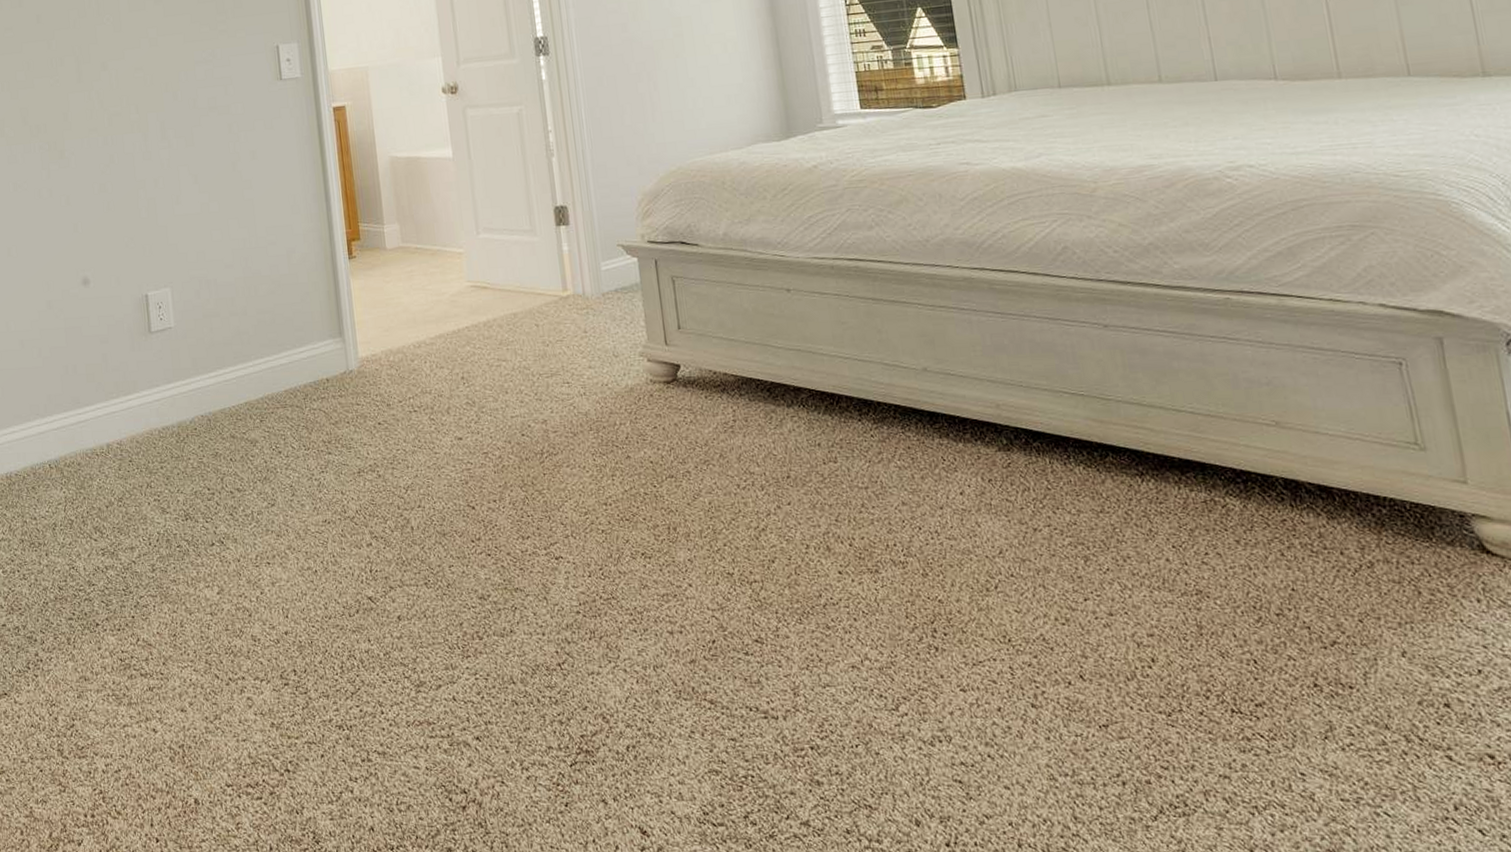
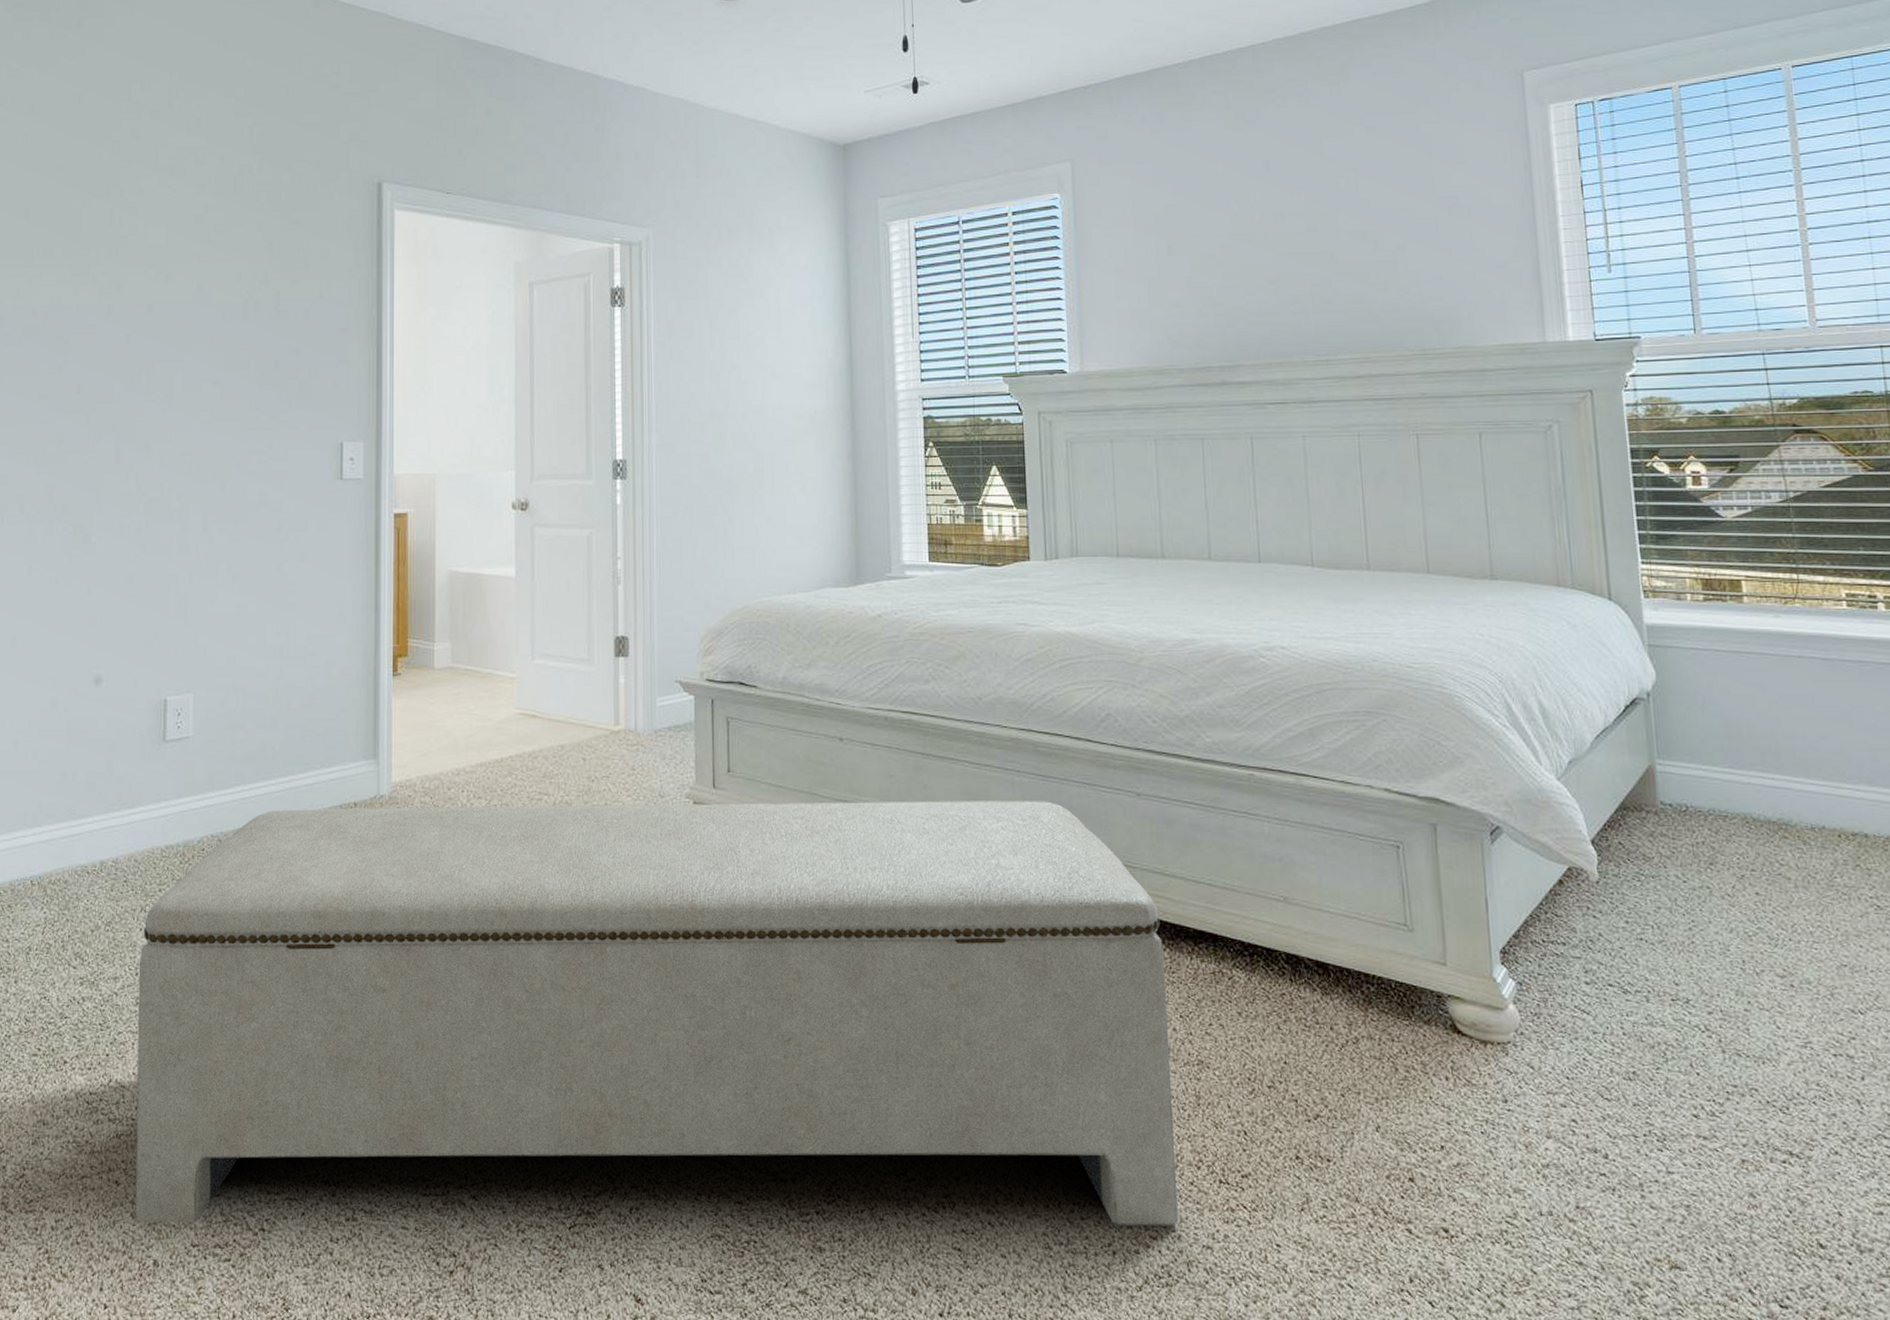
bench: none [151,338,1191,766] -> present [135,801,1179,1227]

